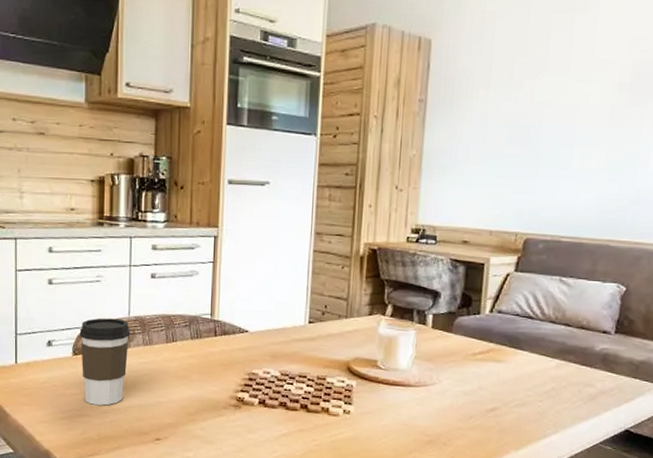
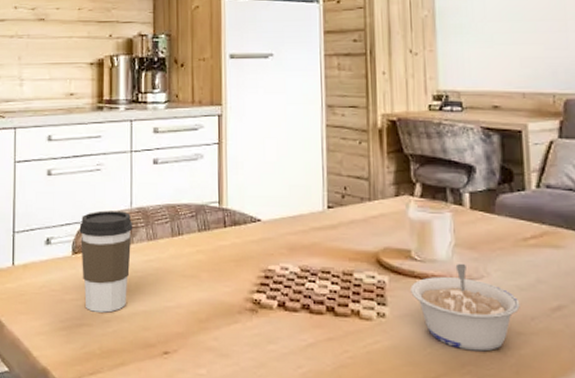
legume: none [373,372,463,442] -> present [411,263,520,352]

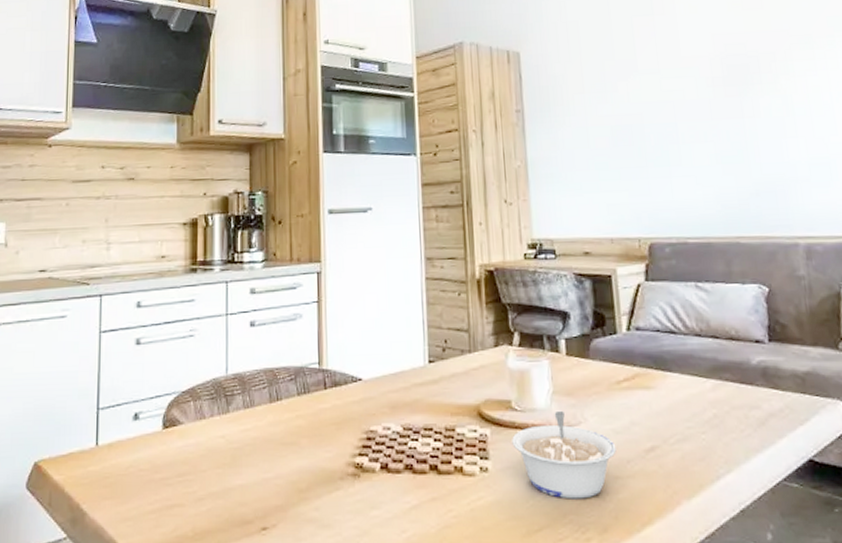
coffee cup: present [79,210,133,313] -> none [170,378,229,490]

